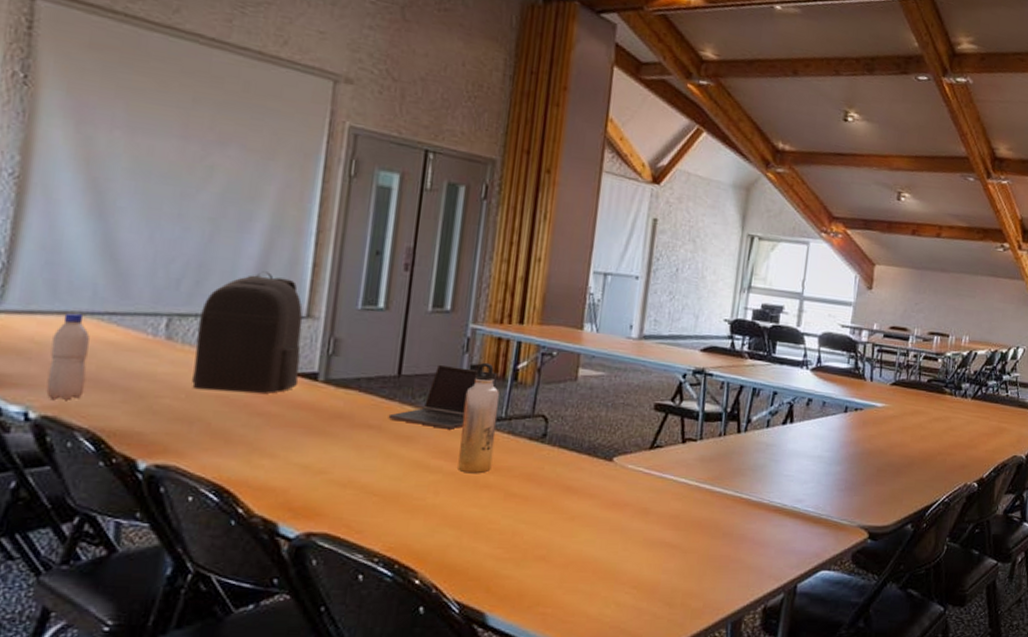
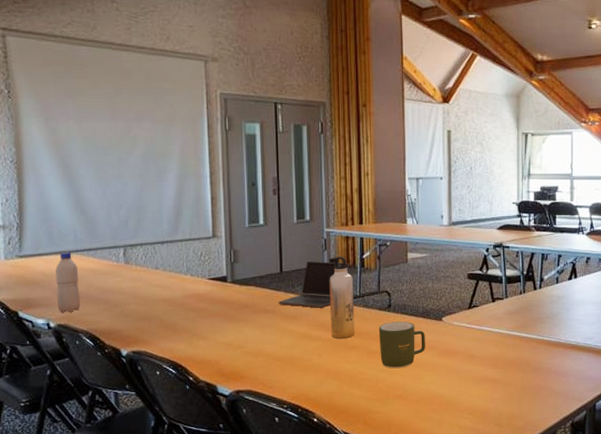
backpack: present [191,271,303,394] -> none [143,208,215,297]
mug: none [521,456,588,520] -> present [378,321,425,369]

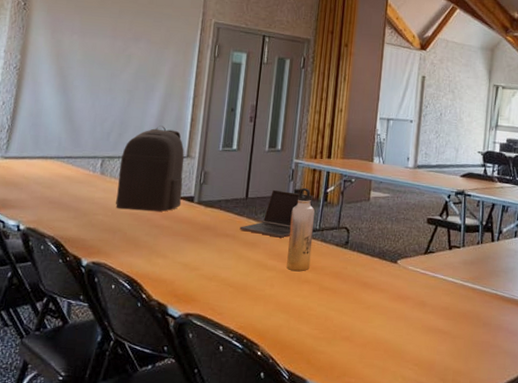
water bottle: present [55,252,81,314] -> none [30,157,56,217]
backpack: none [143,208,215,297] -> present [115,125,185,212]
mug: present [378,321,425,369] -> none [331,259,379,309]

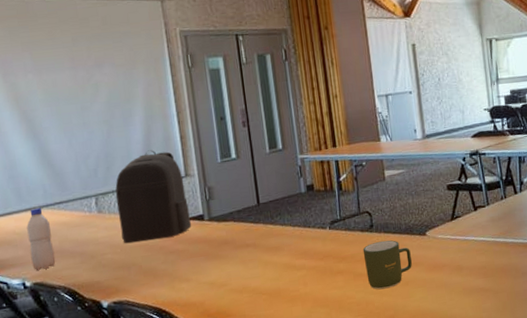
water bottle: none [30,157,56,217] -> present [26,207,56,271]
laptop computer: present [239,189,313,238] -> none [258,188,327,238]
water bottle: present [286,187,315,272] -> none [308,181,340,266]
mug: none [331,259,379,309] -> present [362,240,412,290]

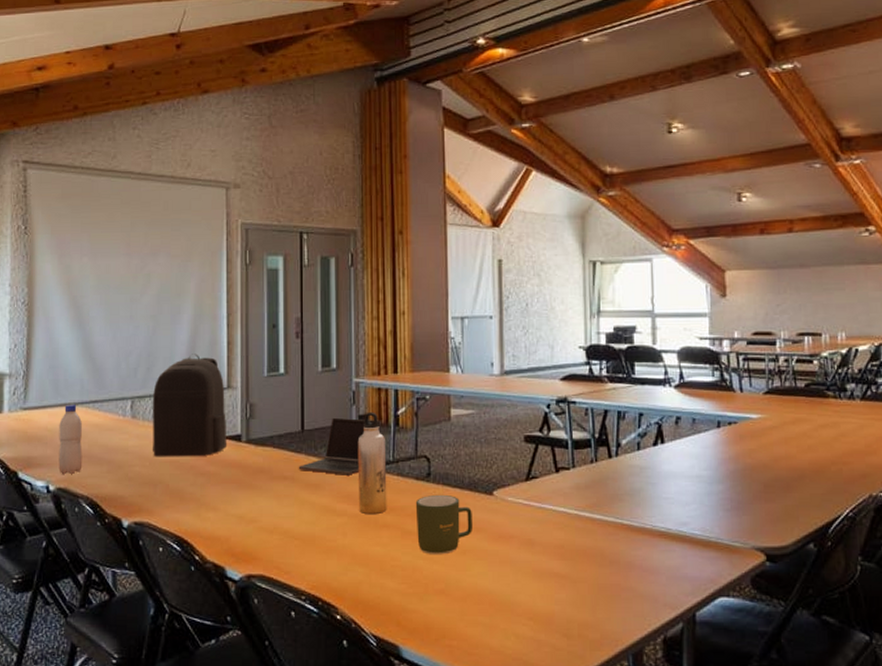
laptop computer: none [258,188,327,238] -> present [298,417,381,475]
water bottle: none [308,181,340,266] -> present [357,411,387,515]

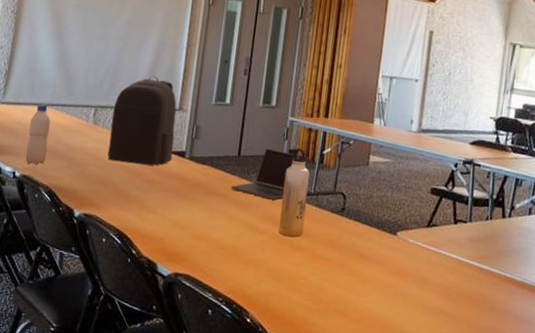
mug: present [415,494,472,555] -> none [325,227,377,281]

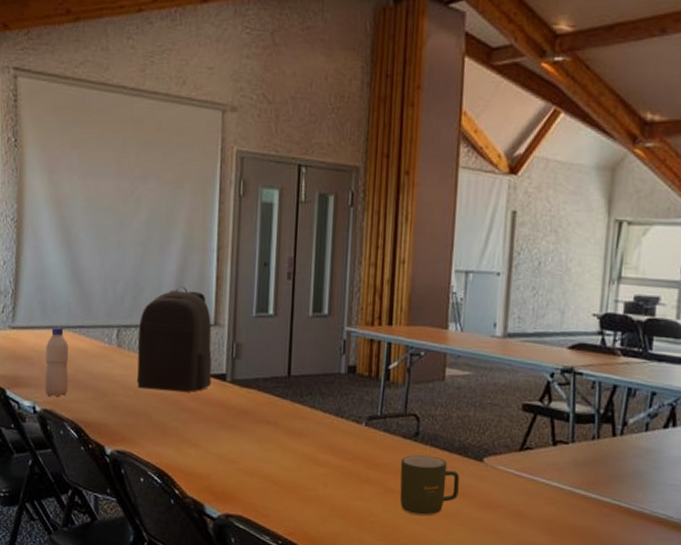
laptop computer: present [231,148,308,200] -> none [282,365,371,426]
water bottle: present [279,148,310,237] -> none [342,363,374,469]
mug: none [325,227,377,281] -> present [399,455,460,517]

